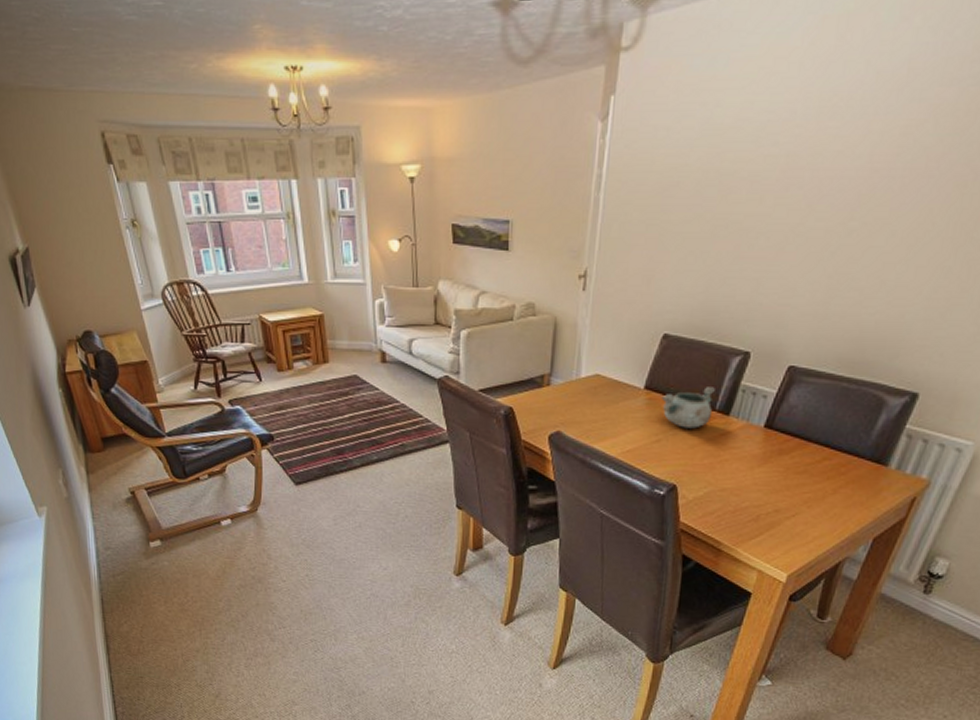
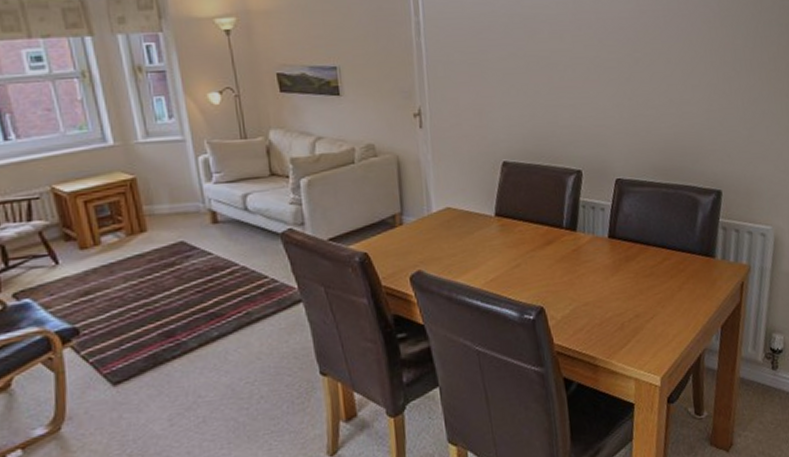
decorative bowl: present [661,385,715,429] -> none [512,205,562,250]

